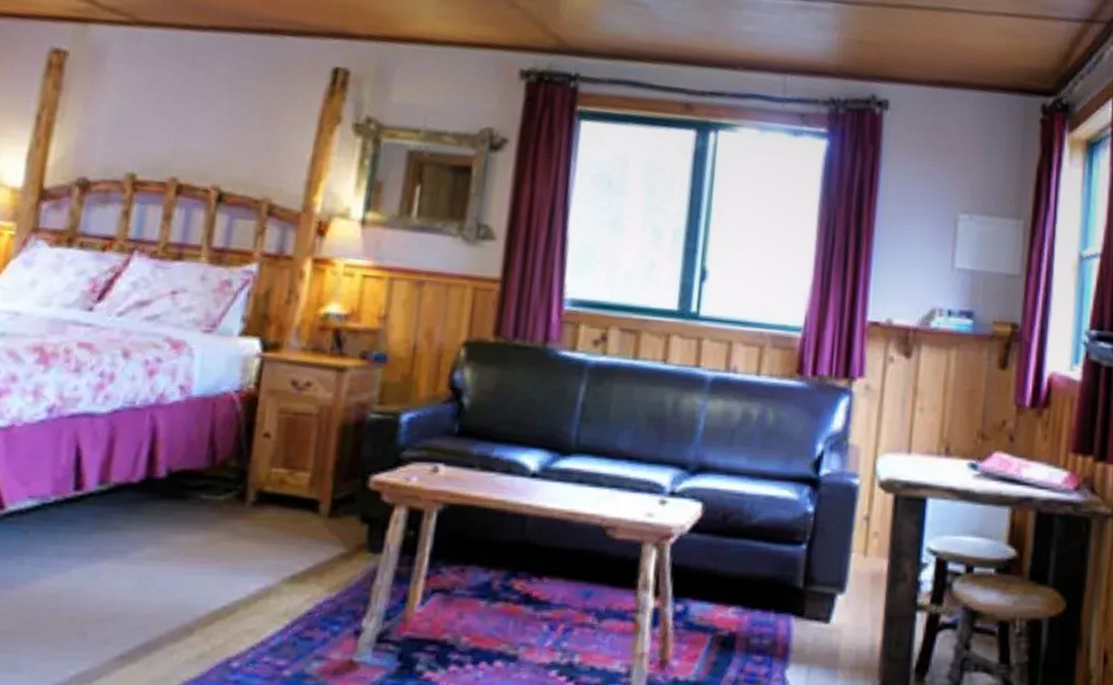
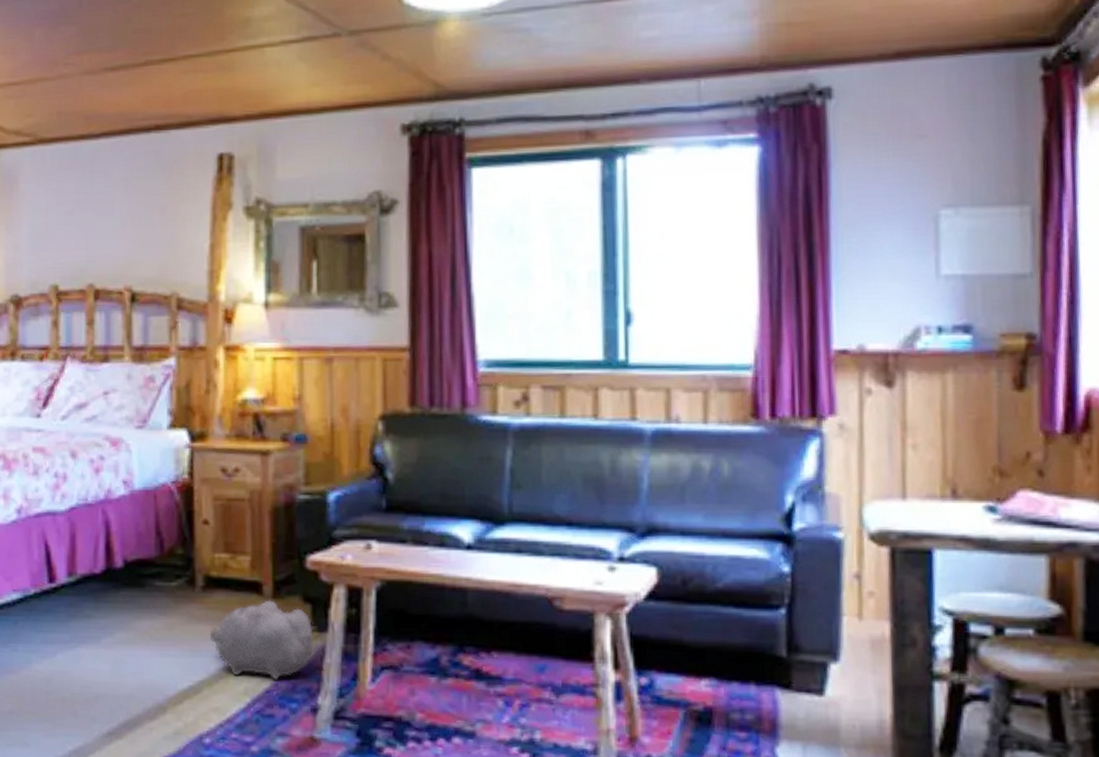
plush toy: none [254,518,373,602] -> present [210,600,318,680]

